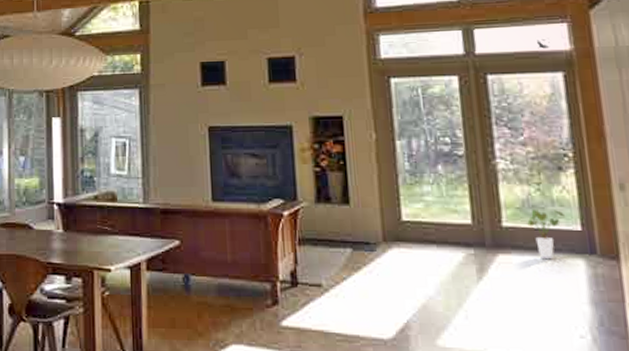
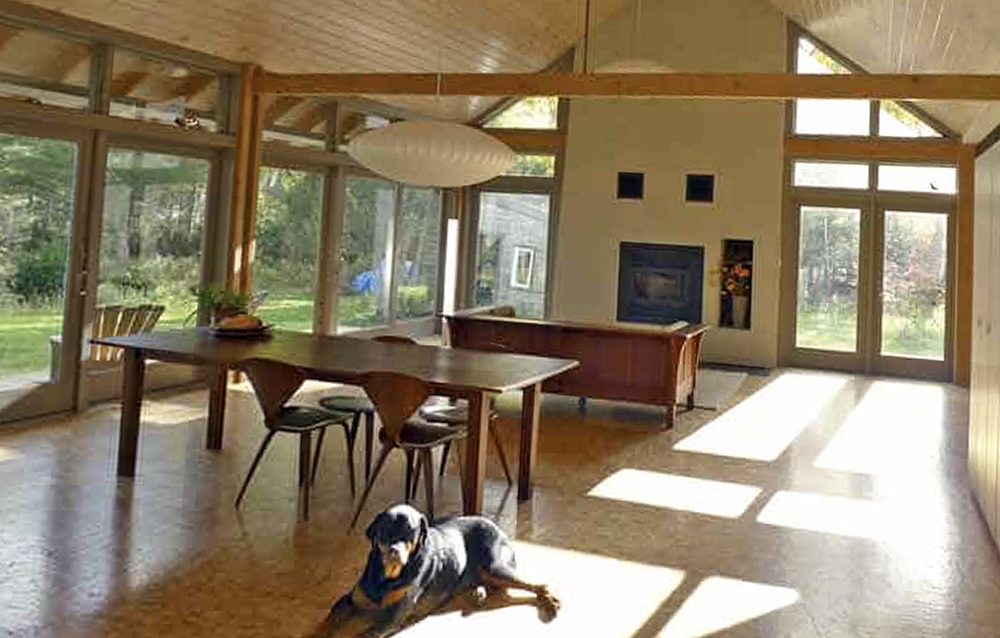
house plant: present [527,209,565,260] -> none [901,340,932,387]

